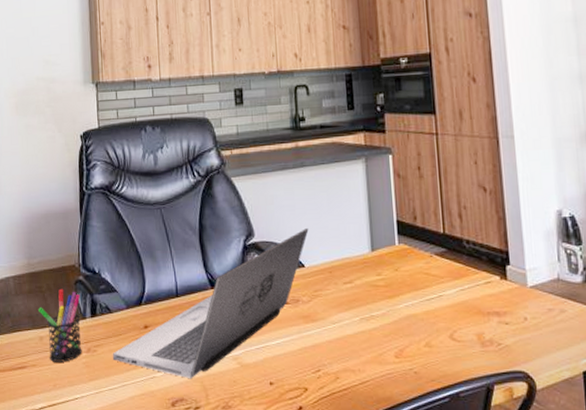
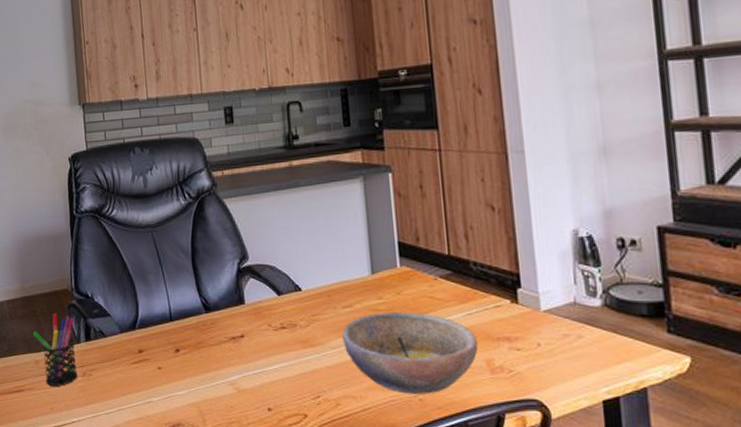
laptop: present [112,228,309,379] -> none [107,251,305,404]
bowl: none [342,287,470,367] -> present [342,311,479,394]

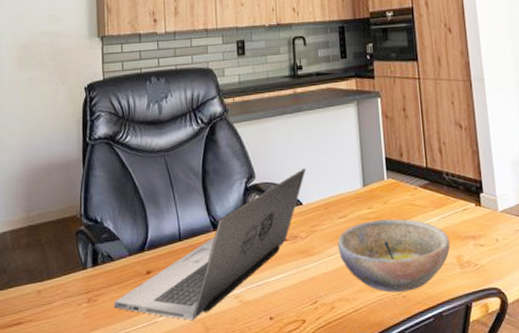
pen holder: present [32,313,78,386] -> none [36,240,82,315]
laptop: none [107,251,305,404] -> present [113,168,306,321]

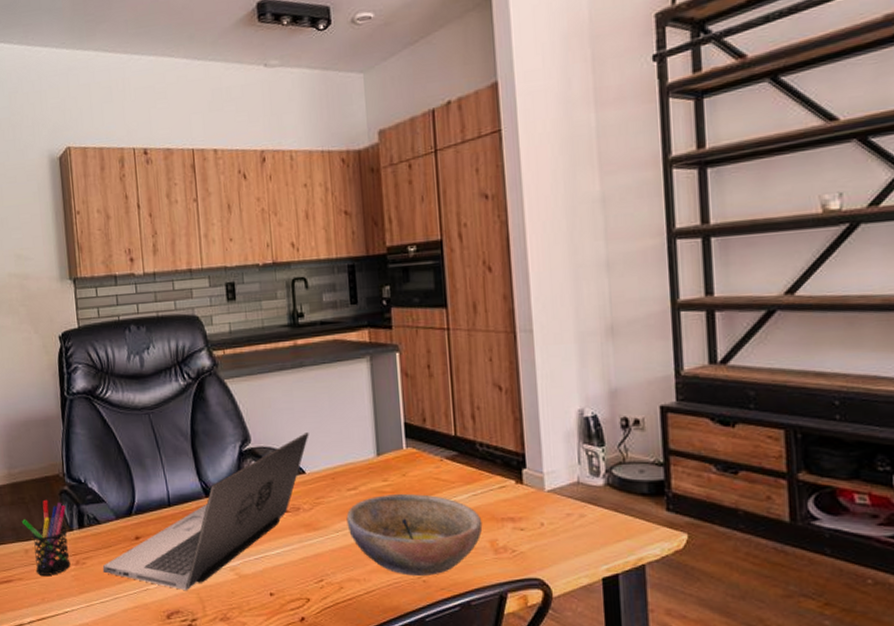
pen holder: none [36,240,82,315] -> present [21,499,71,575]

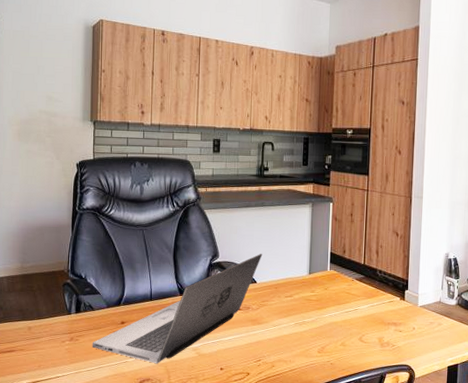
pen holder: present [21,499,71,575] -> none [28,289,67,348]
bowl: present [346,493,483,576] -> none [282,301,375,360]

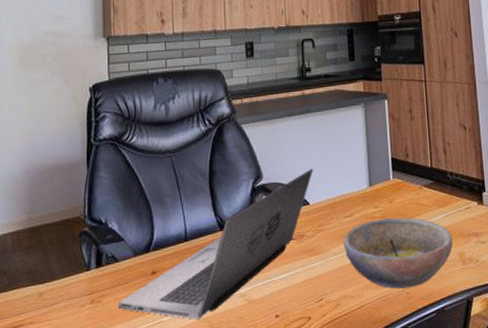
bowl: none [282,301,375,360] -> present [343,217,453,289]

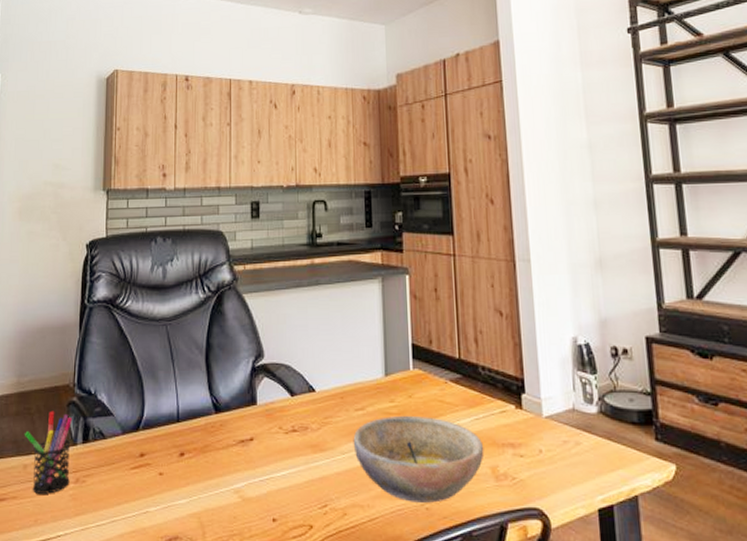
pen holder: none [37,241,86,317] -> present [24,411,73,494]
laptop: present [117,169,313,320] -> none [102,350,321,515]

